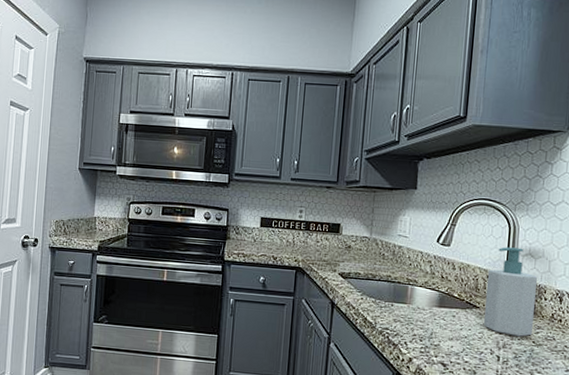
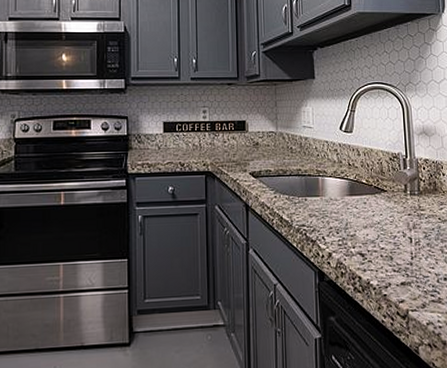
soap bottle: present [483,247,537,337] -> none [389,127,437,215]

